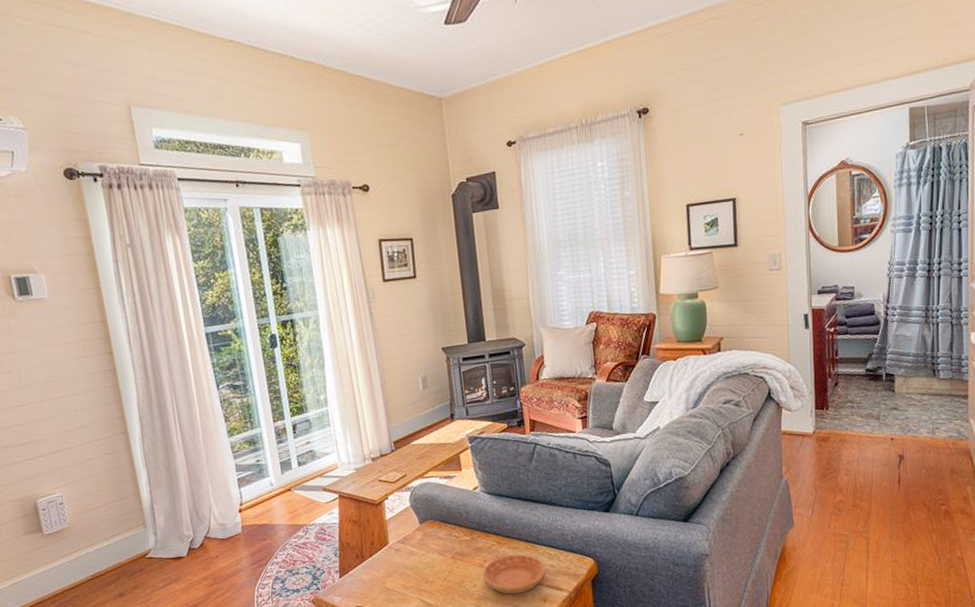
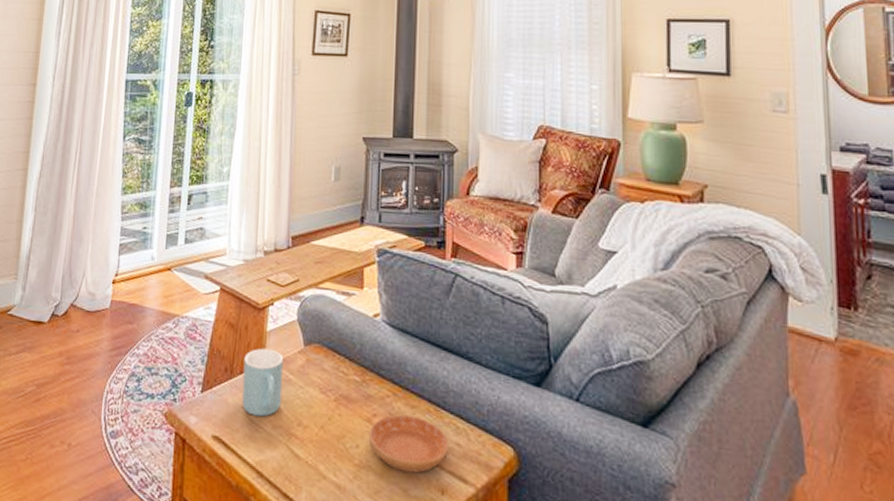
mug: none [370,532,409,585] -> present [241,348,283,417]

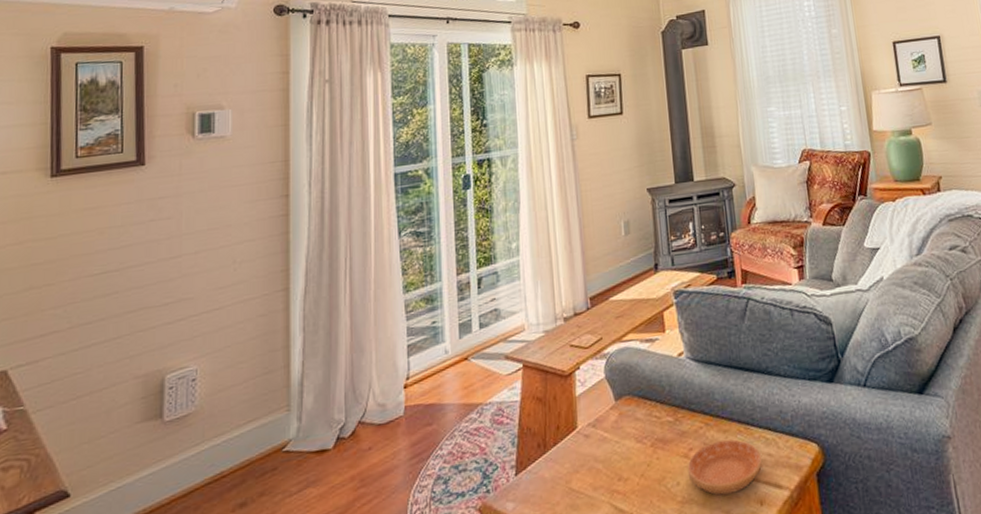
mug: present [241,348,283,417] -> none [556,412,600,484]

